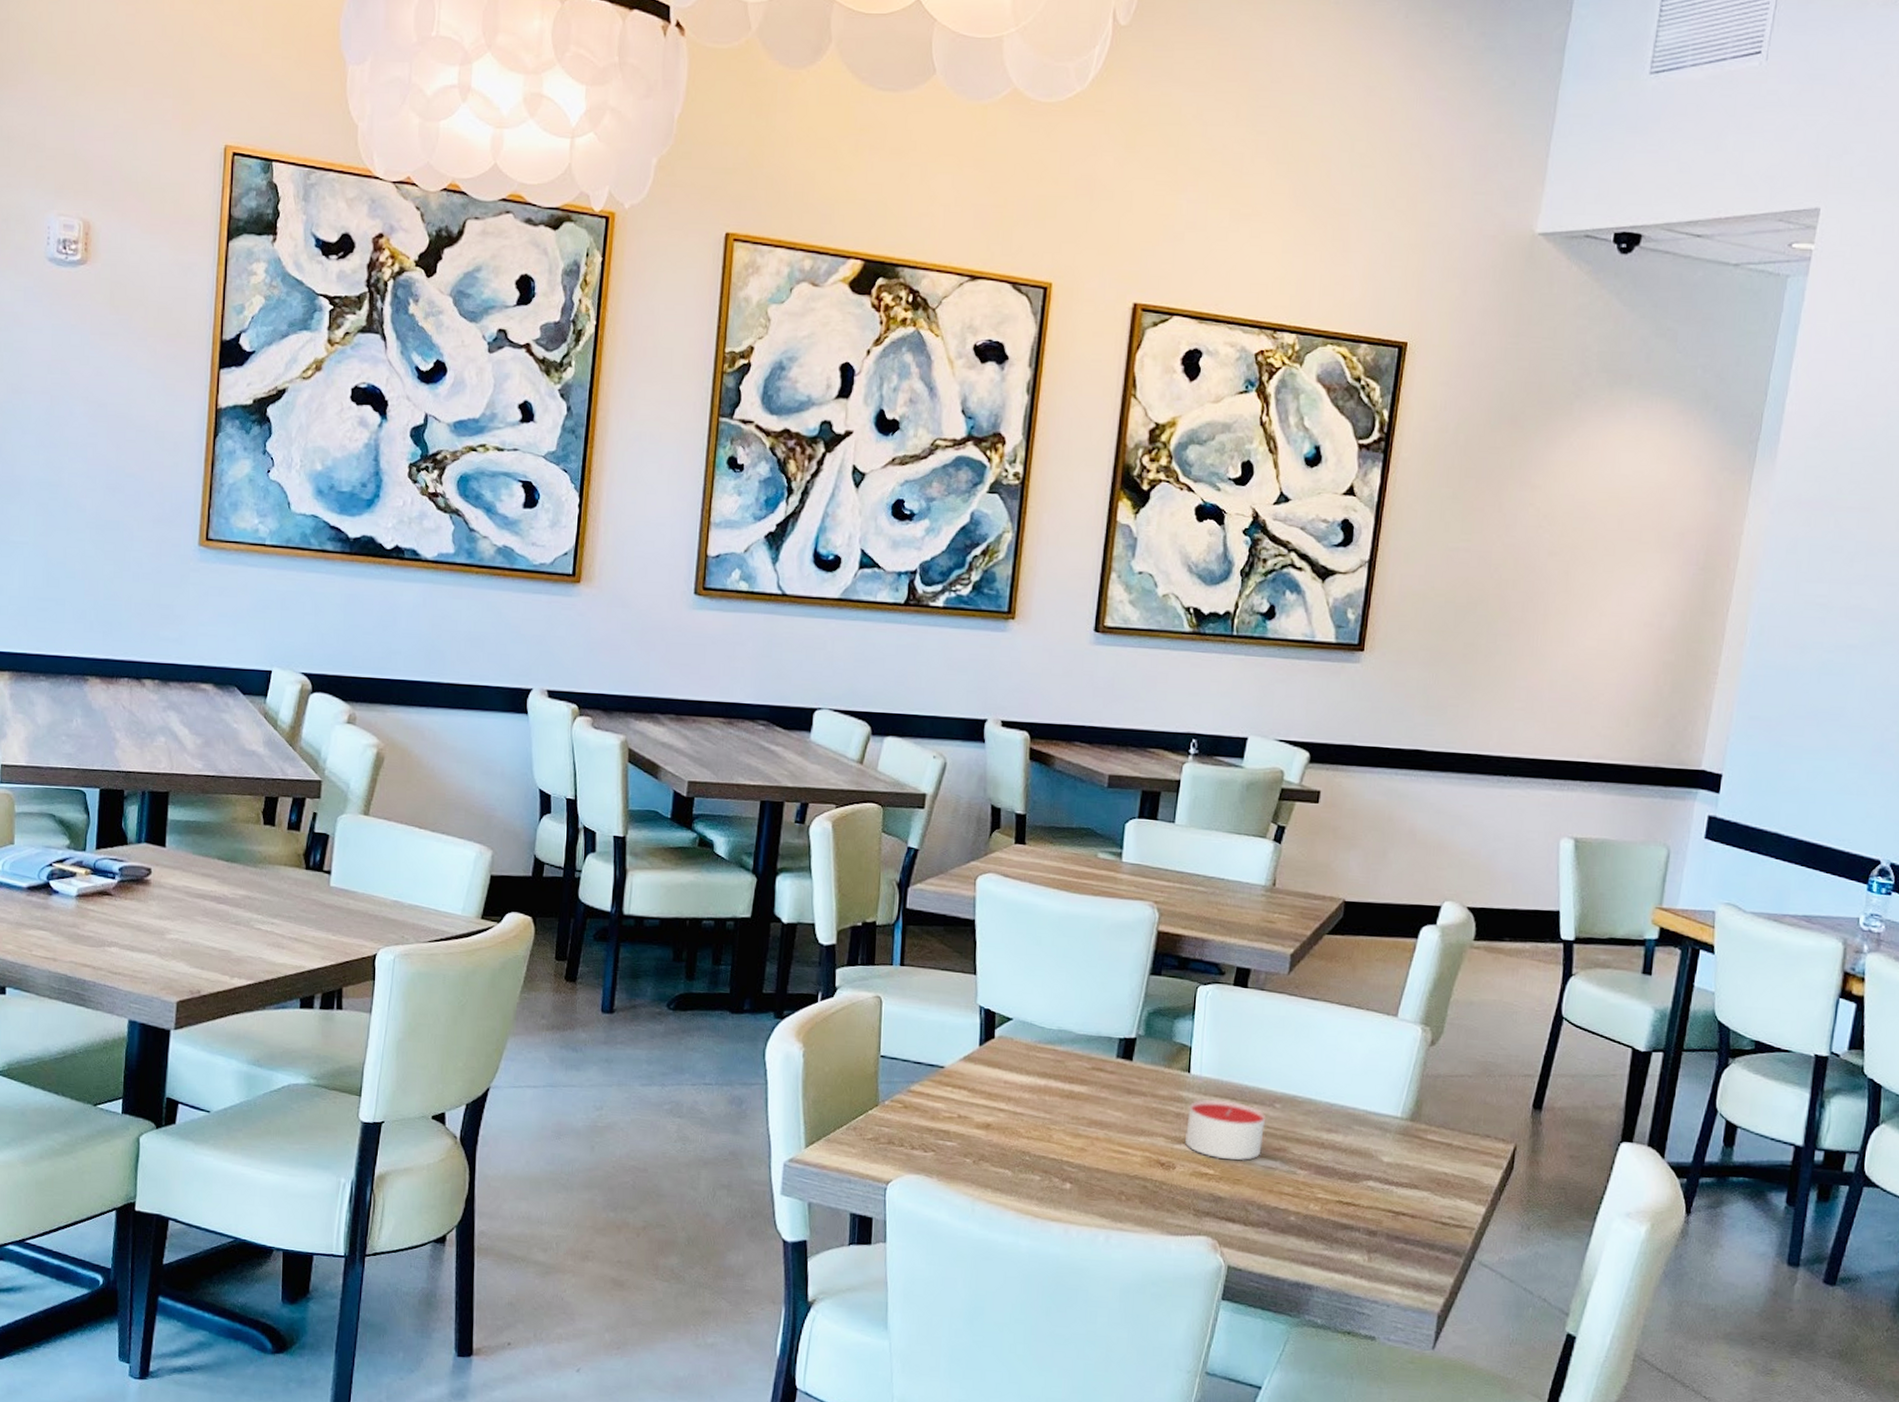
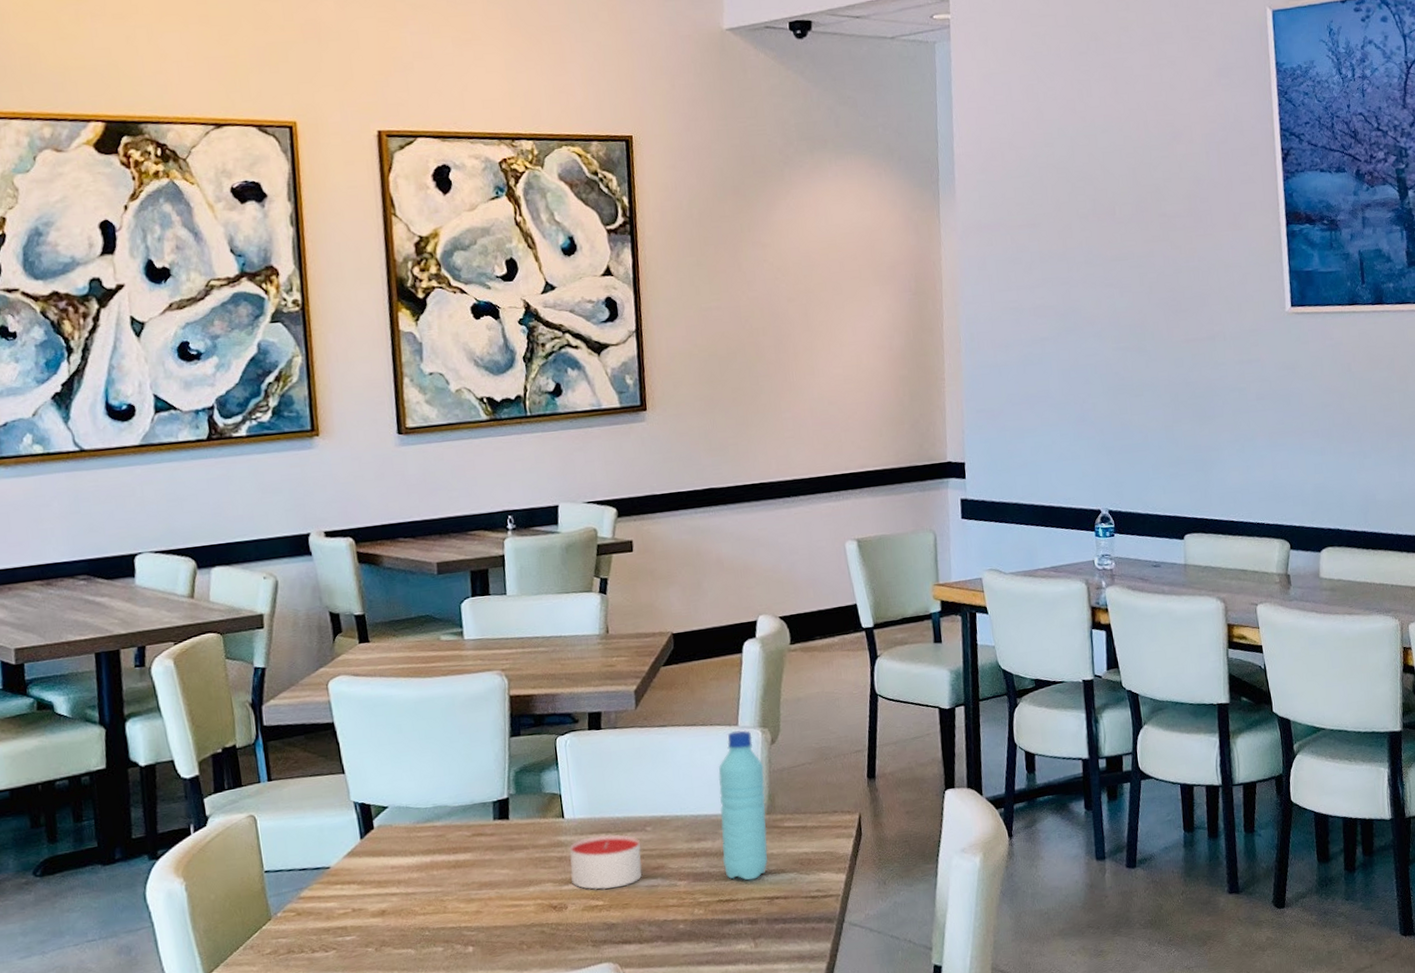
water bottle: none [1350,1022,1418,1188] -> present [718,730,768,881]

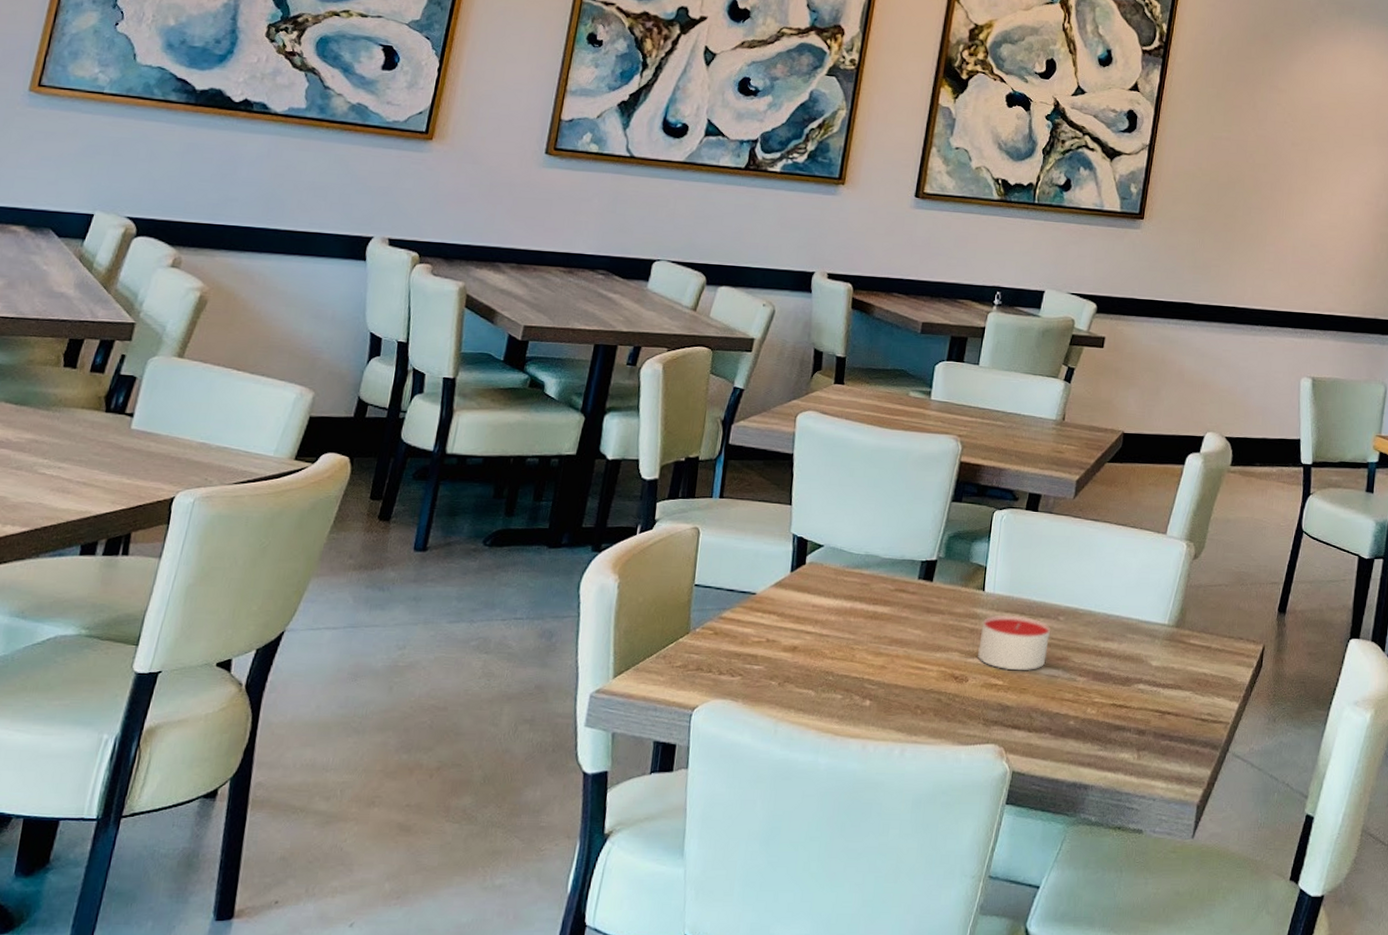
water bottle: present [718,730,768,881] -> none [1124,539,1183,690]

